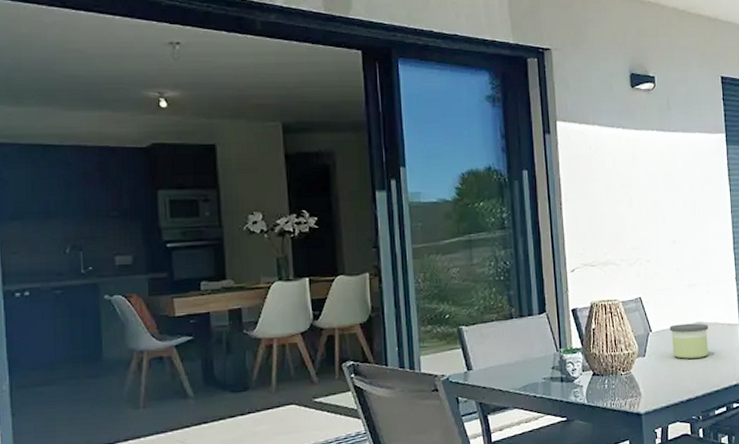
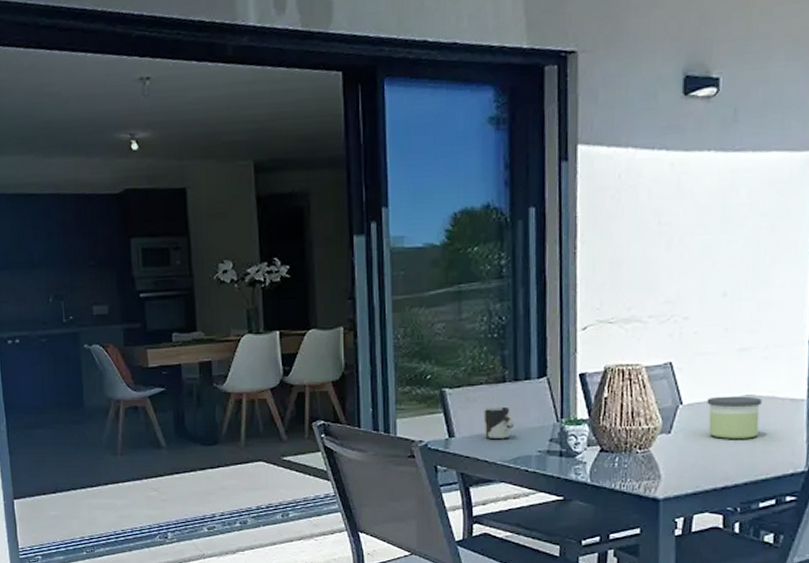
cup: none [496,340,522,371] -> present [484,406,515,440]

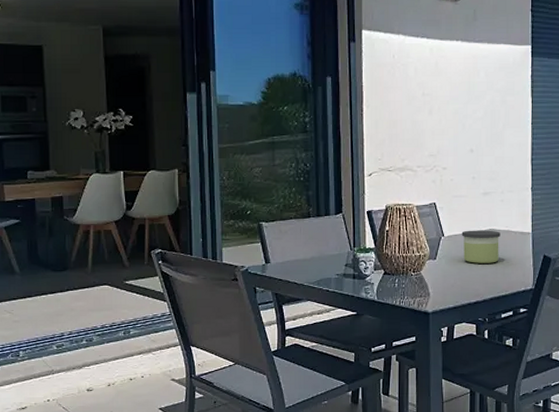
cup: present [484,406,515,440] -> none [293,237,318,265]

